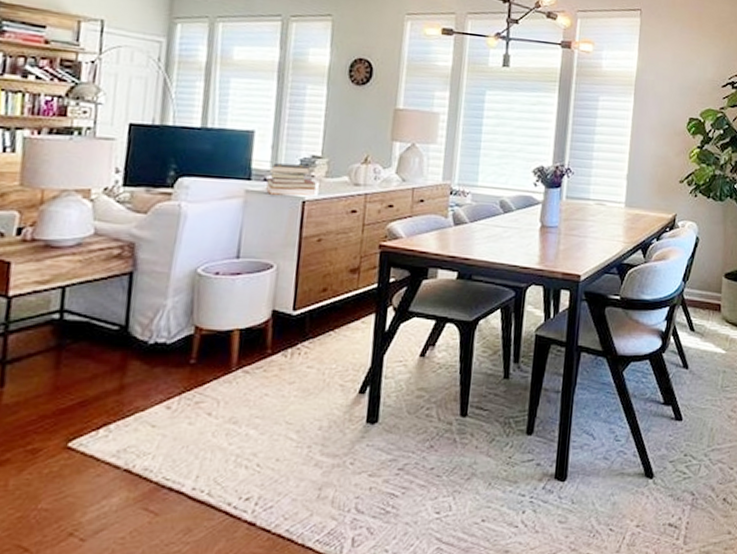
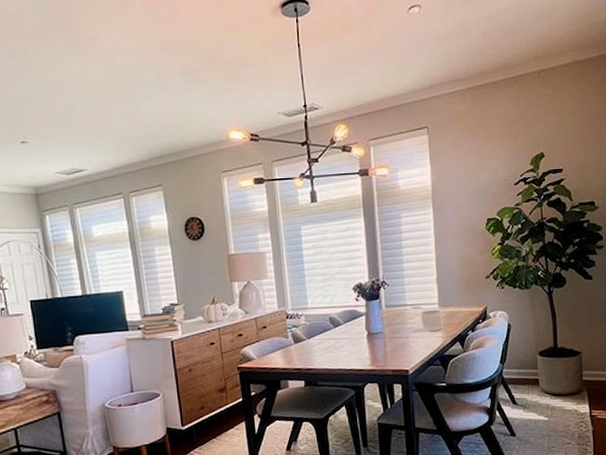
mug: none [603,208,626,235] -> present [421,309,442,332]

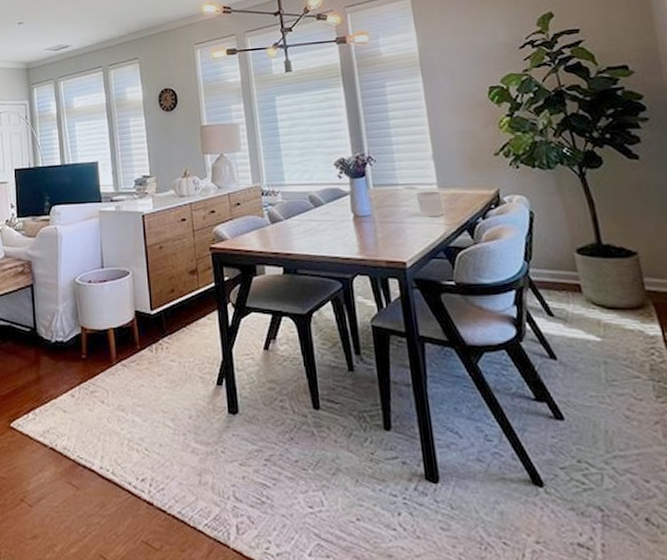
books: present [140,311,180,340] -> none [113,183,151,212]

